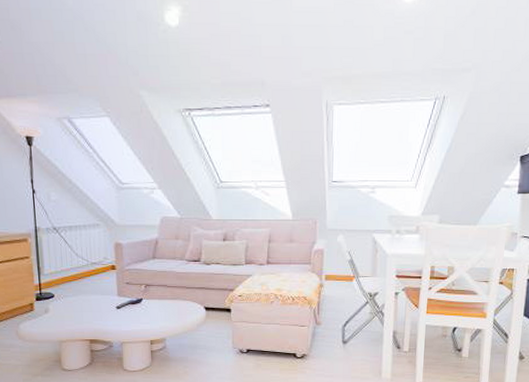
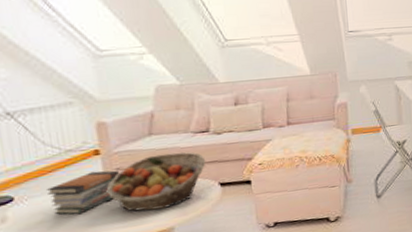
book stack: none [77,283,129,316] -> present [47,170,120,215]
fruit basket: none [118,276,196,321] -> present [106,152,206,212]

